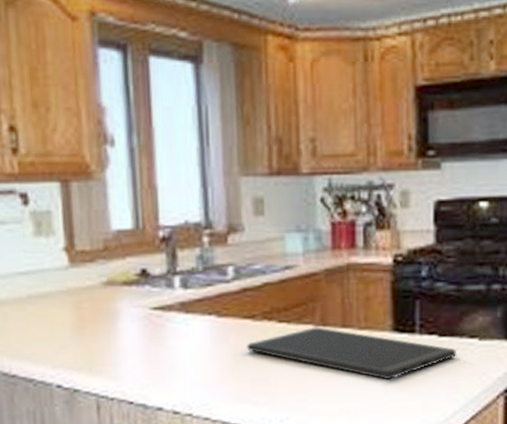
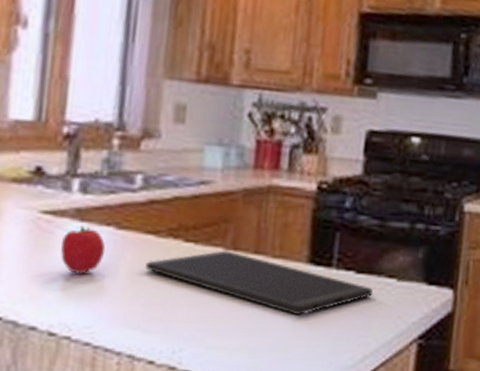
fruit: none [173,317,211,360] -> present [61,225,106,274]

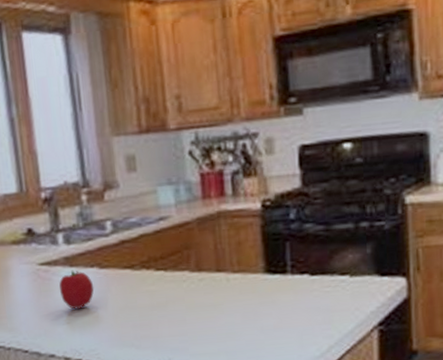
cutting board: present [144,250,373,316] -> none [127,272,328,319]

